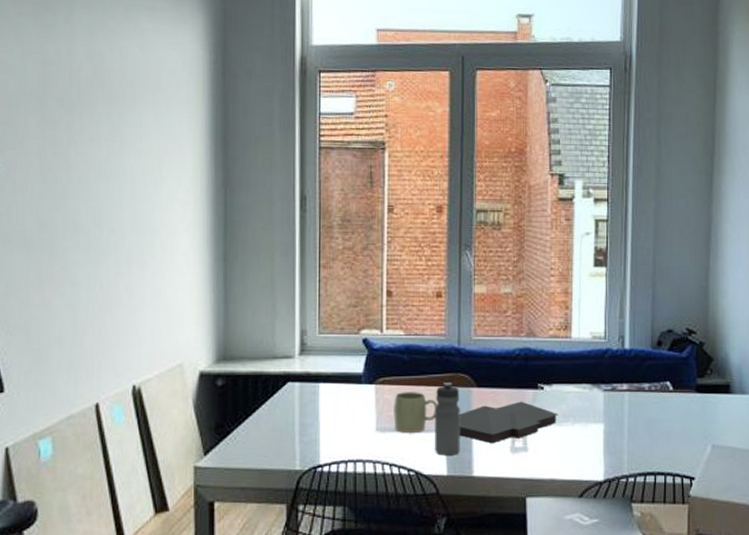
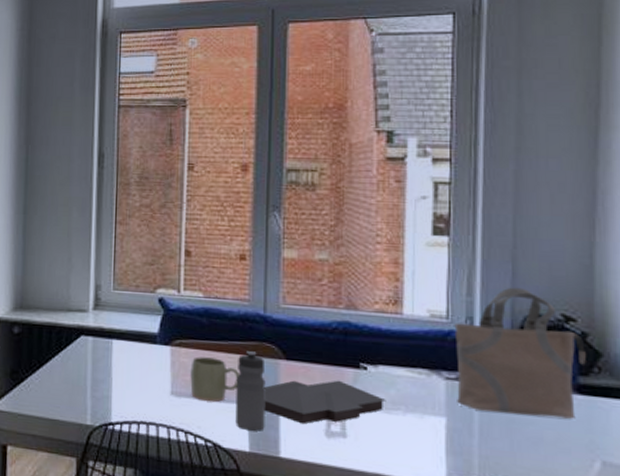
tote bag: none [610,308,702,415] -> present [454,287,586,419]

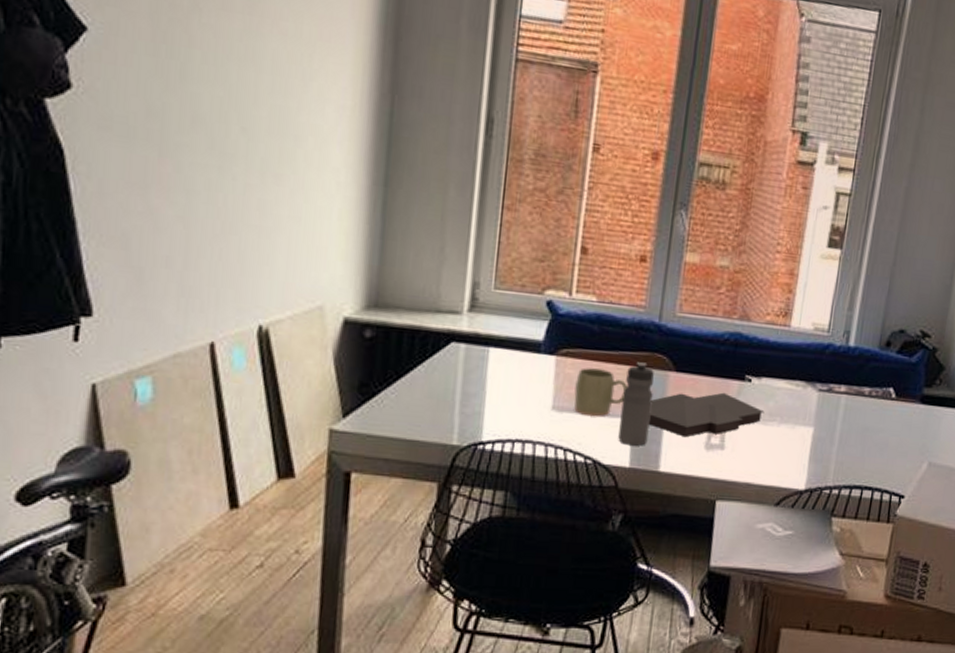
tote bag: present [454,287,586,419] -> none [825,303,933,426]

